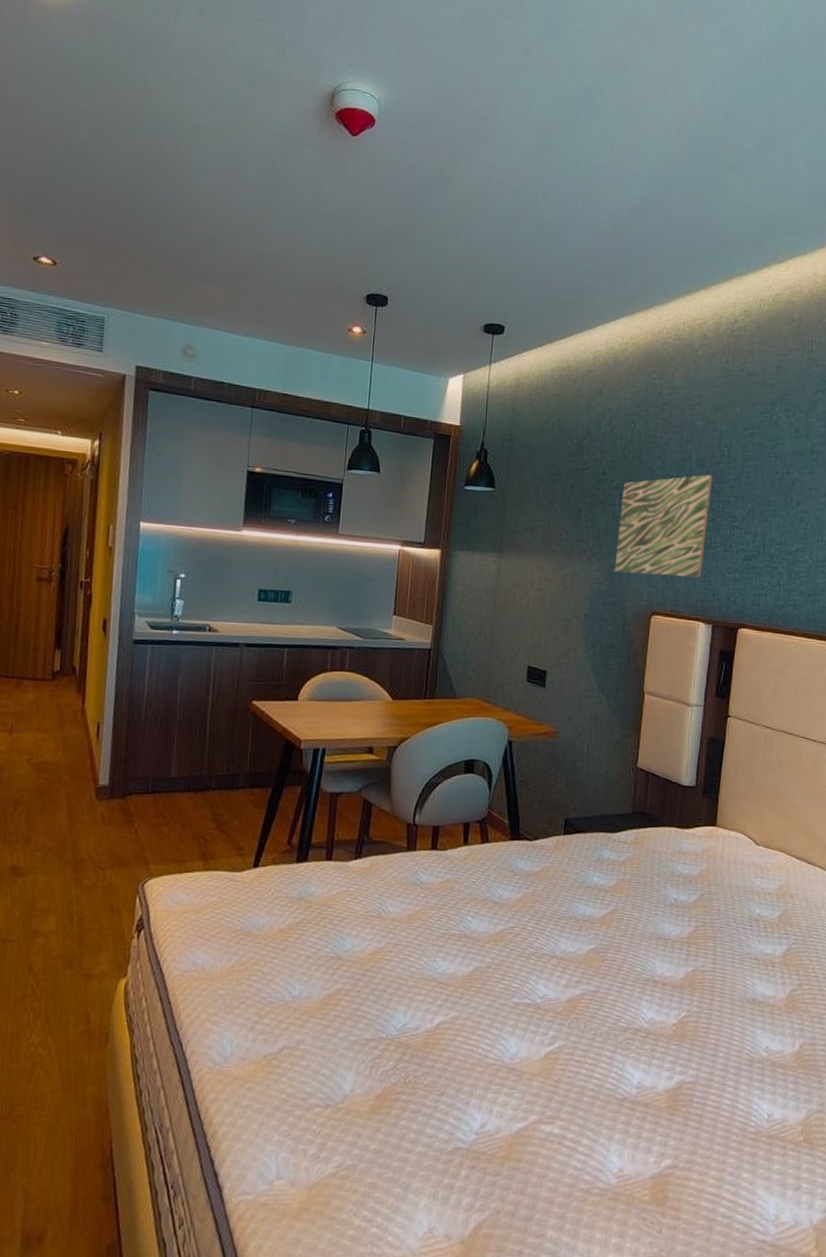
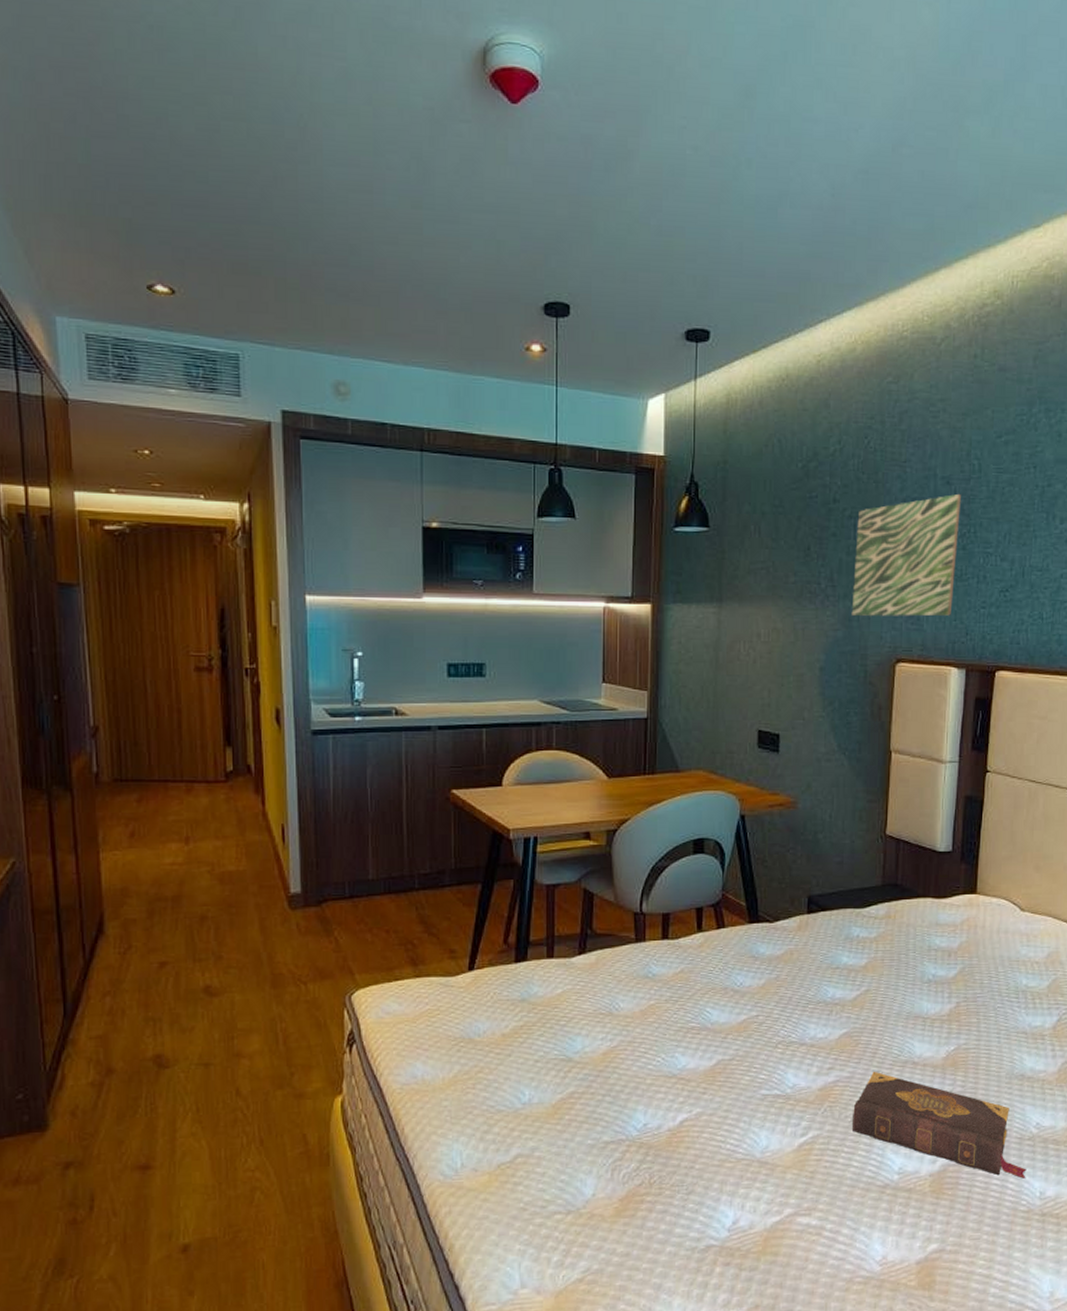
book: none [596,986,756,1100] -> present [853,1071,1026,1178]

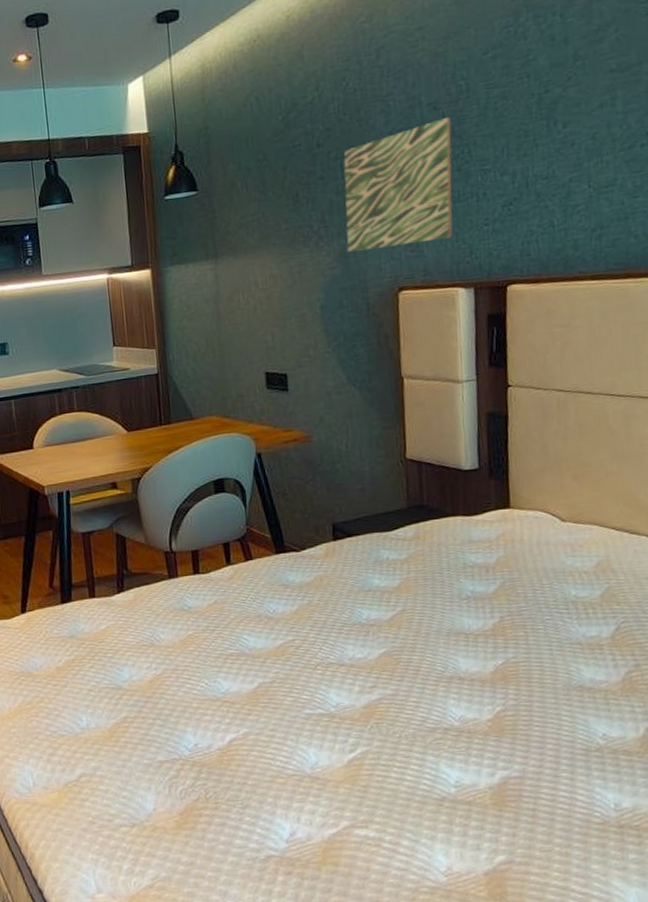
book: present [853,1071,1026,1178] -> none [401,687,597,790]

